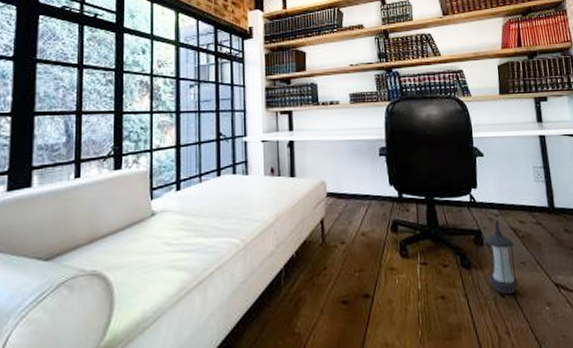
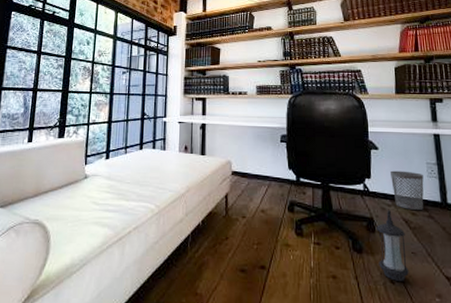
wastebasket: none [497,177,532,218] -> present [391,170,424,210]

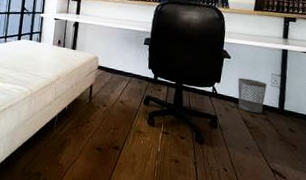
lantern: present [376,210,409,281] -> none [216,111,243,170]

